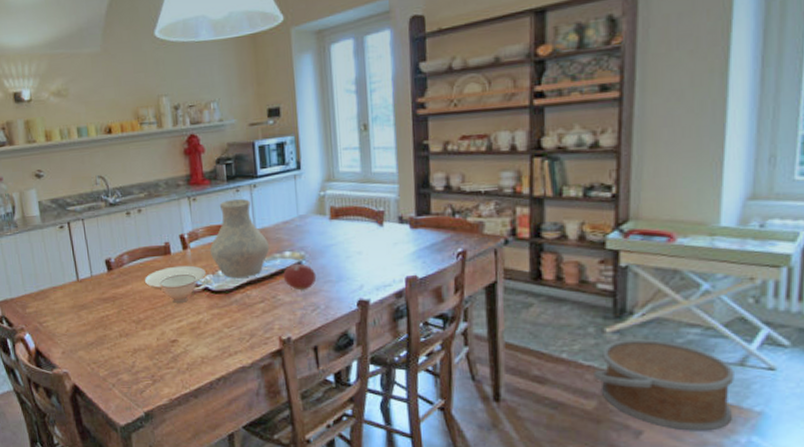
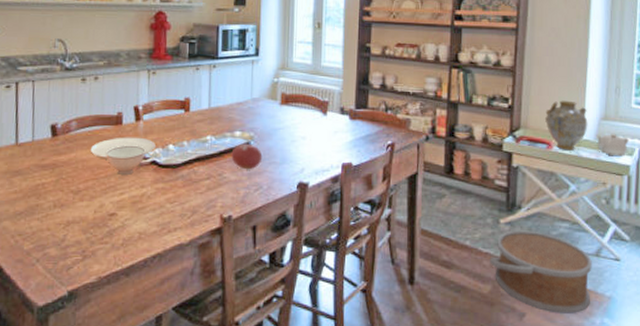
vase: present [209,199,270,278] -> none [162,77,222,154]
ceramic jug: none [664,180,727,242] -> present [545,100,588,151]
teapot: none [740,216,790,245] -> present [596,134,629,157]

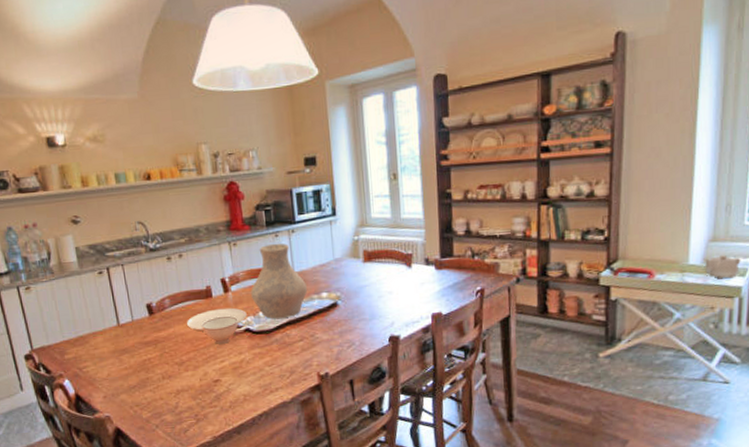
vase: none [162,77,222,154] -> present [250,243,308,319]
fruit: present [231,141,263,169] -> none [320,301,352,328]
basket: present [490,230,592,313] -> none [589,362,699,438]
ceramic jug: present [545,100,588,151] -> none [646,225,694,278]

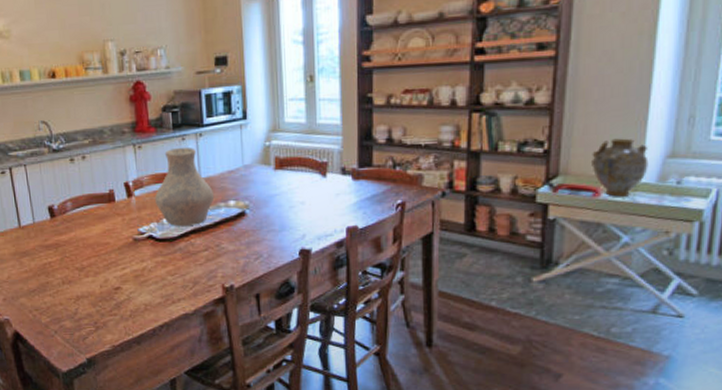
plate: present [186,307,247,332] -> none [88,213,150,237]
bowl: present [200,315,239,344] -> none [102,221,141,250]
ceramic jug: none [646,225,694,278] -> present [592,138,649,197]
teapot: present [704,255,741,279] -> none [659,174,704,201]

